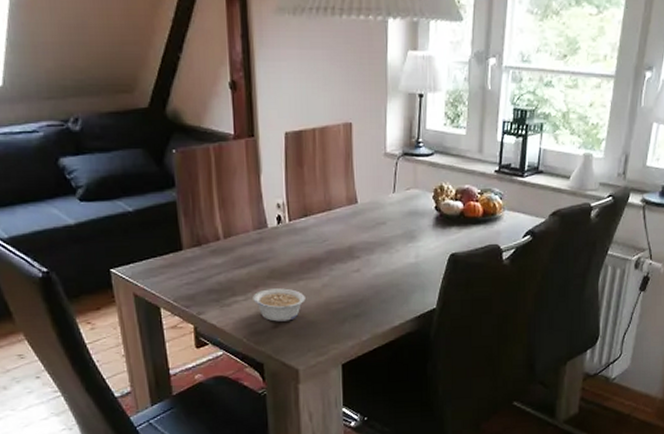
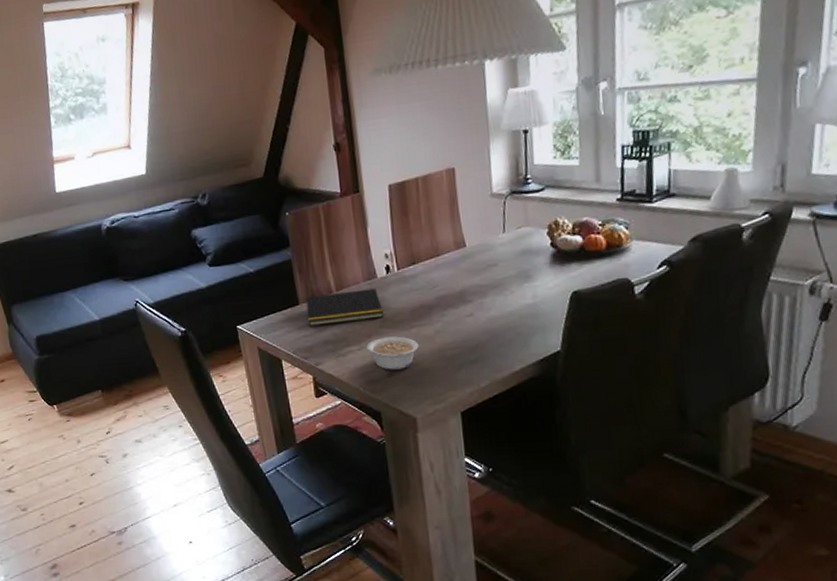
notepad: none [190,238,273,273] -> present [305,288,384,326]

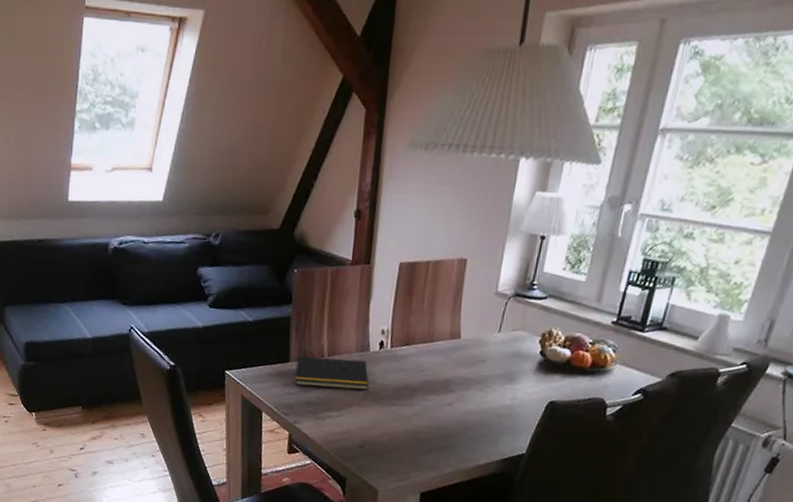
legume: present [366,336,419,370] -> none [345,409,395,443]

